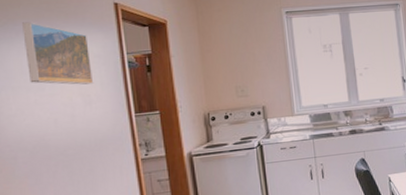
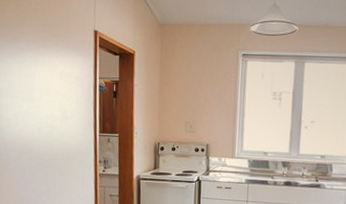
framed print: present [22,22,94,85] -> none [23,41,71,102]

